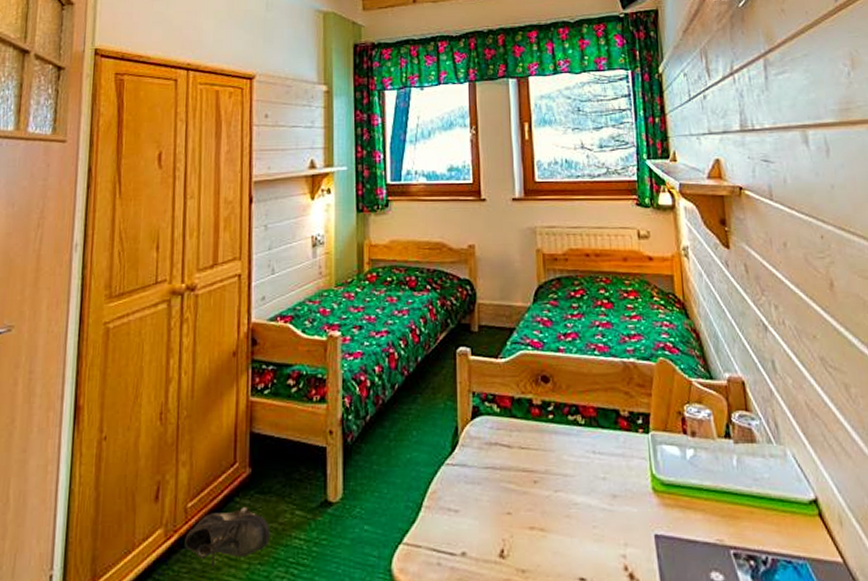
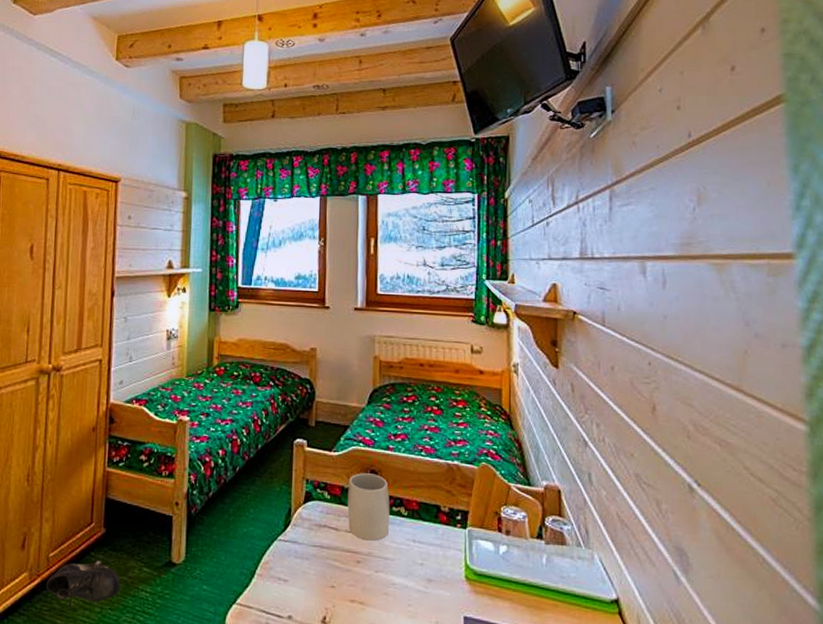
mug: none [518,379,566,456] -> present [347,473,391,541]

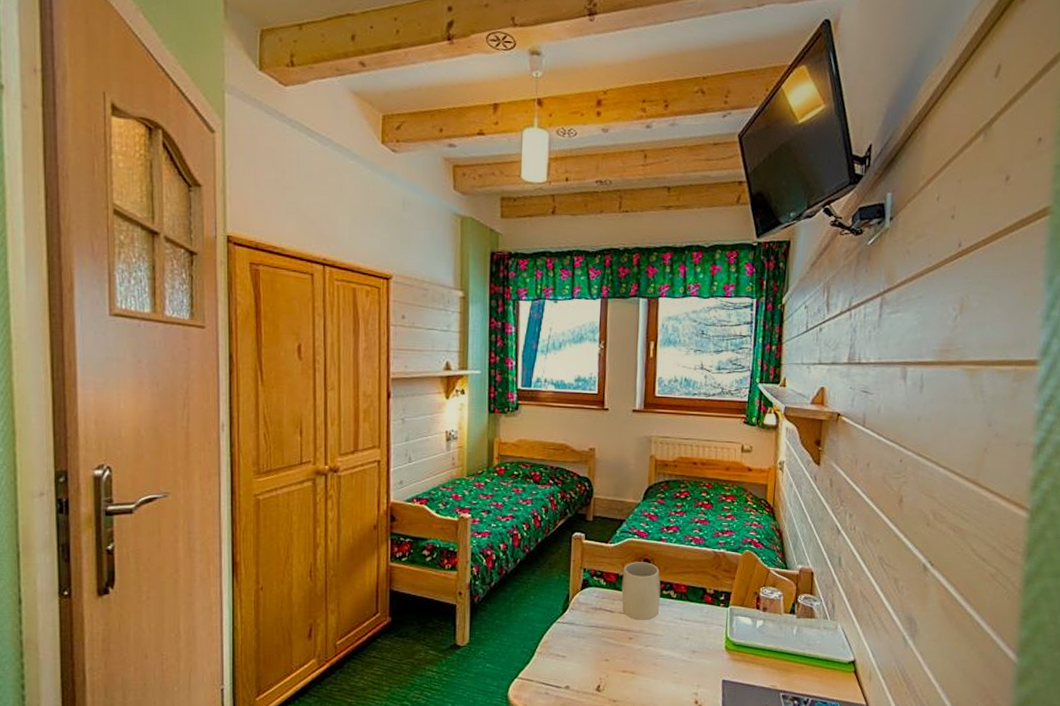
shoe: present [46,561,121,608] -> none [335,646,408,688]

